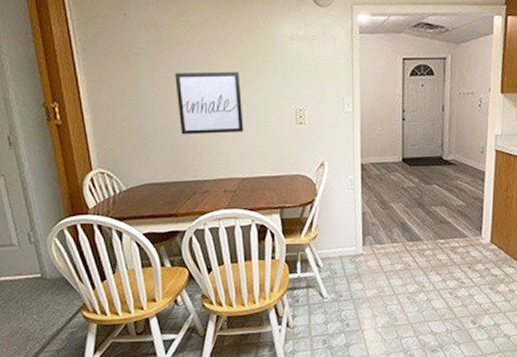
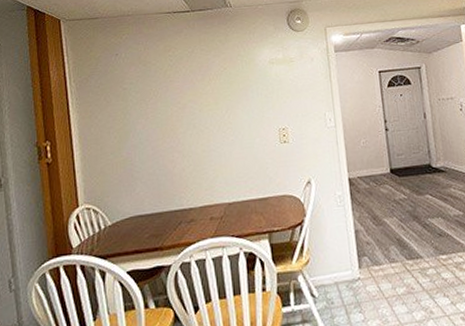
wall art: present [175,72,244,135] -> none [161,98,229,163]

